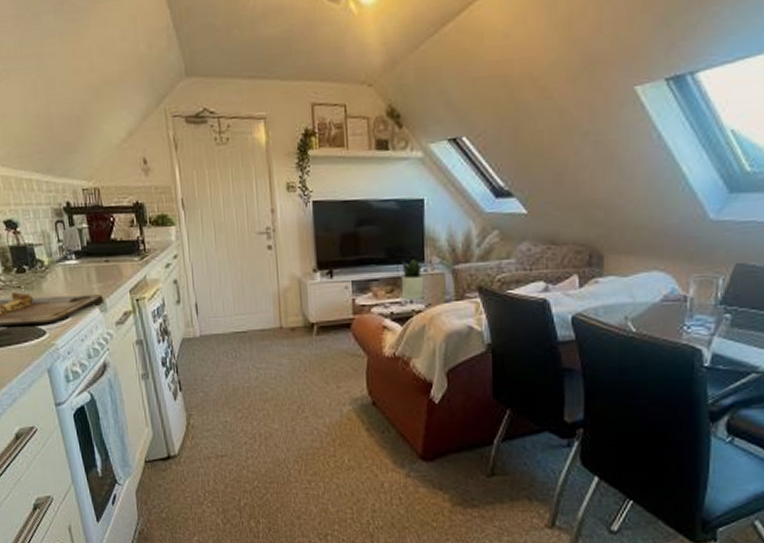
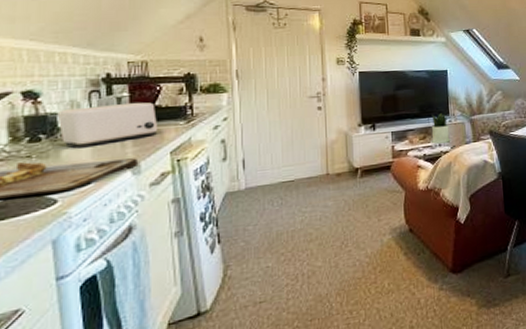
toaster: none [33,234,117,281] -> present [57,102,158,148]

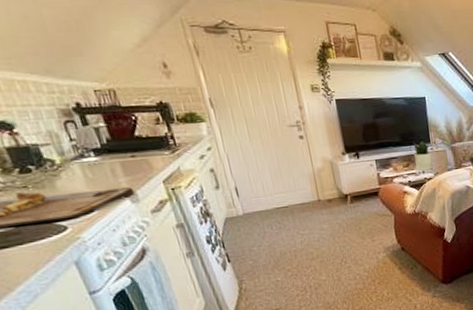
toaster: present [57,102,158,148] -> none [38,132,146,178]

